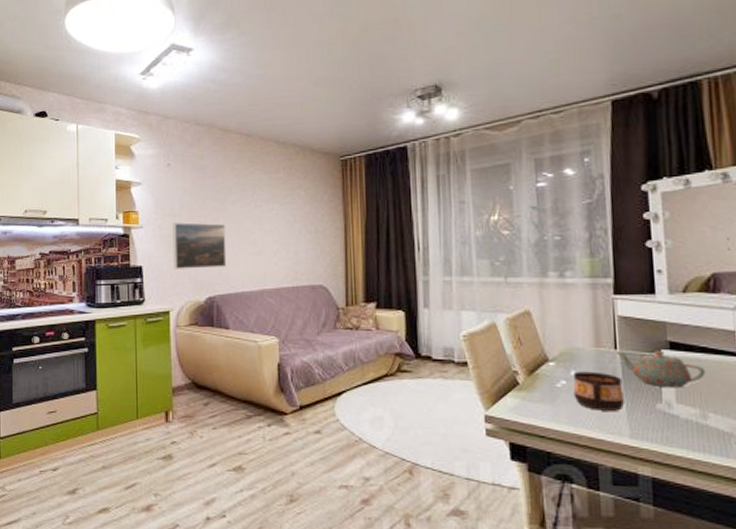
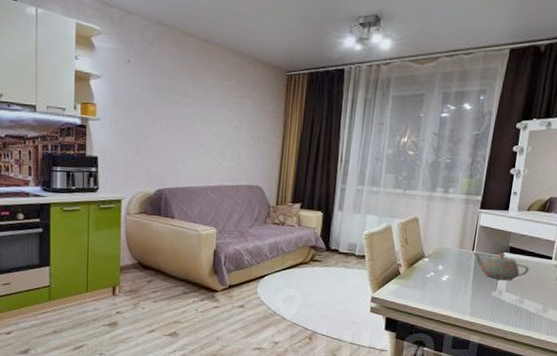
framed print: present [173,222,227,269] -> none [127,118,178,164]
cup: present [572,371,626,411] -> none [437,266,473,296]

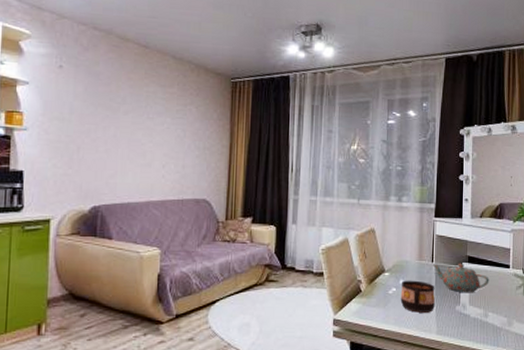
cup: none [437,266,473,296] -> present [400,280,436,313]

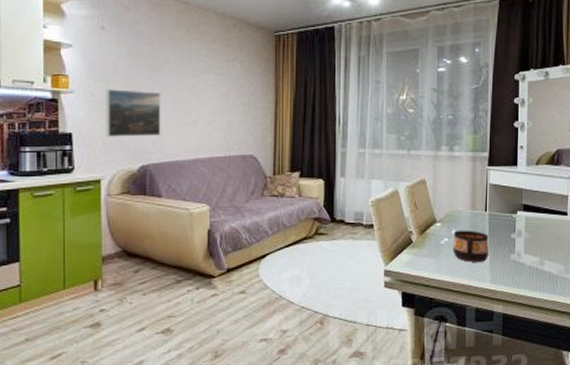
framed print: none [58,128,116,177] -> present [106,89,161,137]
teapot: present [432,263,489,293] -> none [485,211,546,242]

